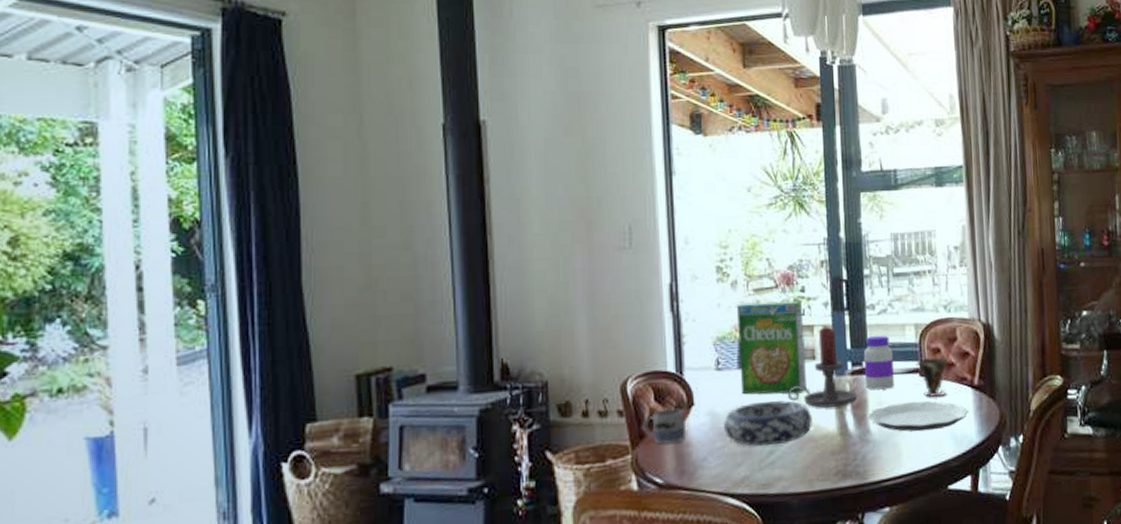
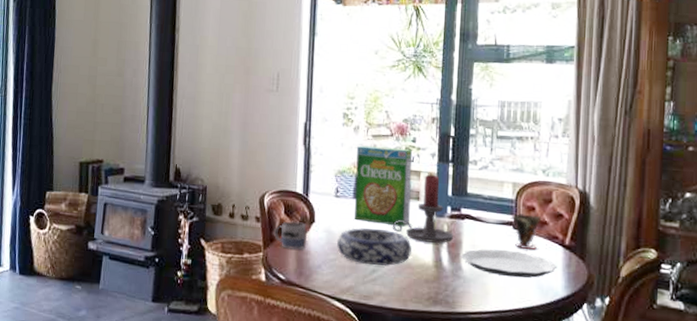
jar: present [864,336,894,390] -> none [462,188,490,236]

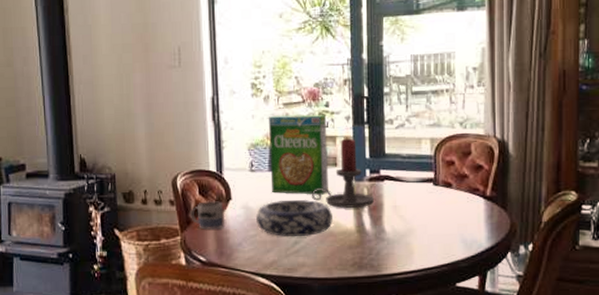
plate: present [461,249,558,278] -> none [383,208,480,234]
cup: present [510,212,542,249] -> none [430,168,462,204]

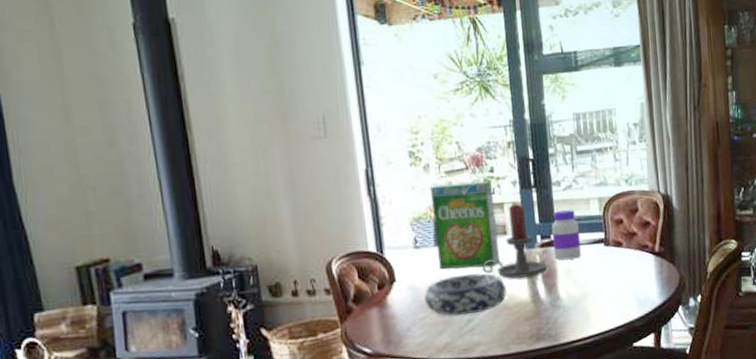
mug: present [190,200,225,230] -> none [350,284,390,318]
jar: none [382,148,409,196] -> present [552,210,581,261]

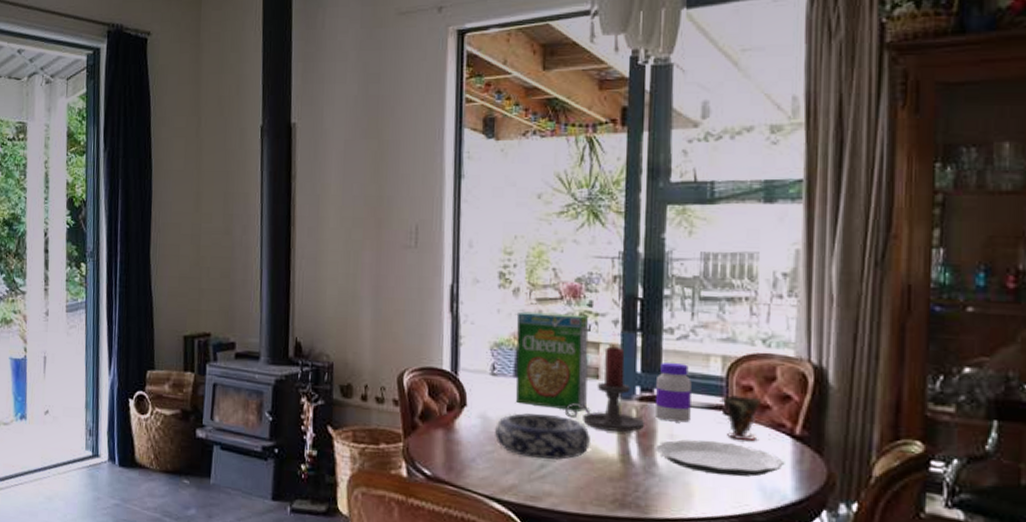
plate: none [557,268,651,297] -> present [655,439,785,477]
cup: none [600,227,631,264] -> present [720,393,762,441]

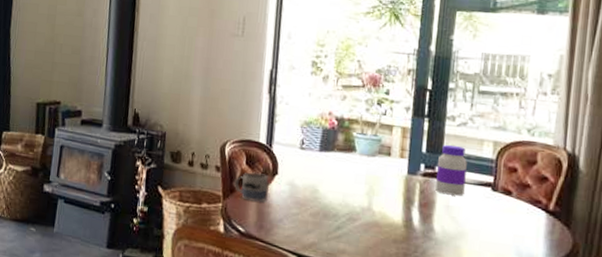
mug: none [417,404,458,439] -> present [234,171,270,202]
decorative bowl: present [495,413,590,460] -> none [300,182,380,223]
cereal box: present [515,311,589,412] -> none [320,96,385,183]
candle holder: present [566,346,646,432] -> none [361,129,427,202]
plate: present [655,439,785,477] -> none [433,210,539,244]
cup: present [720,393,762,441] -> none [489,173,524,213]

